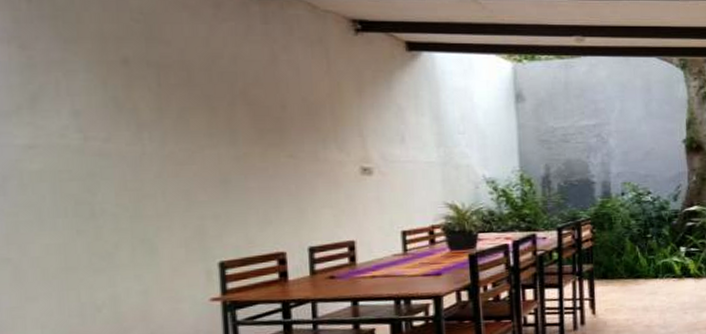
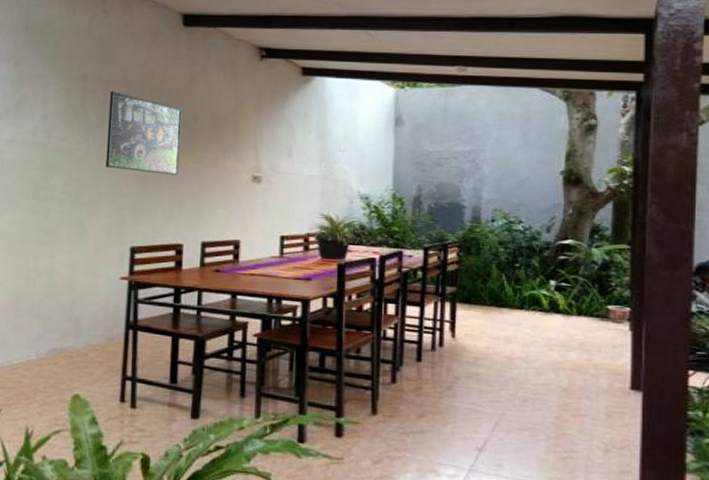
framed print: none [165,76,271,175] -> present [105,90,182,176]

